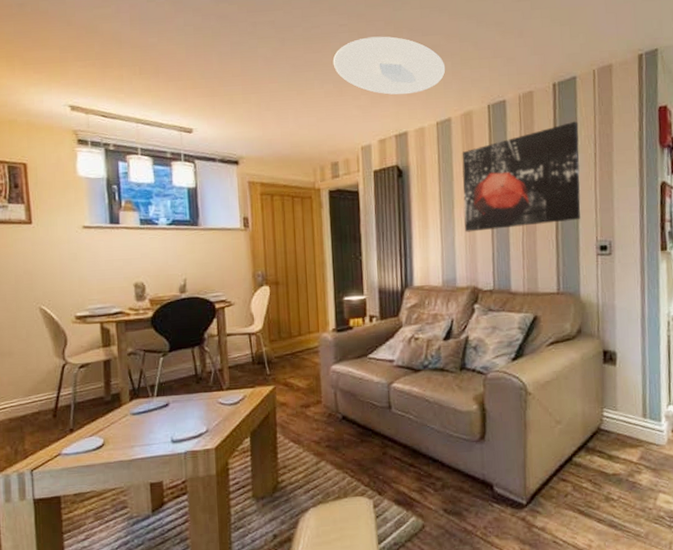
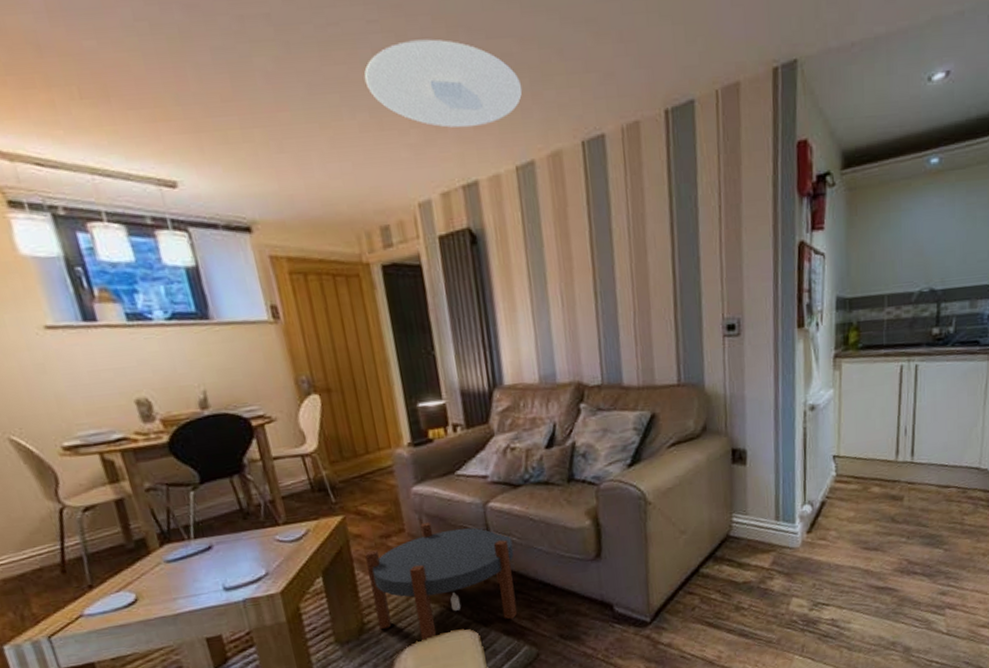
side table: none [287,397,410,502] -> present [365,522,518,640]
wall art: present [462,121,581,232] -> none [552,162,703,315]

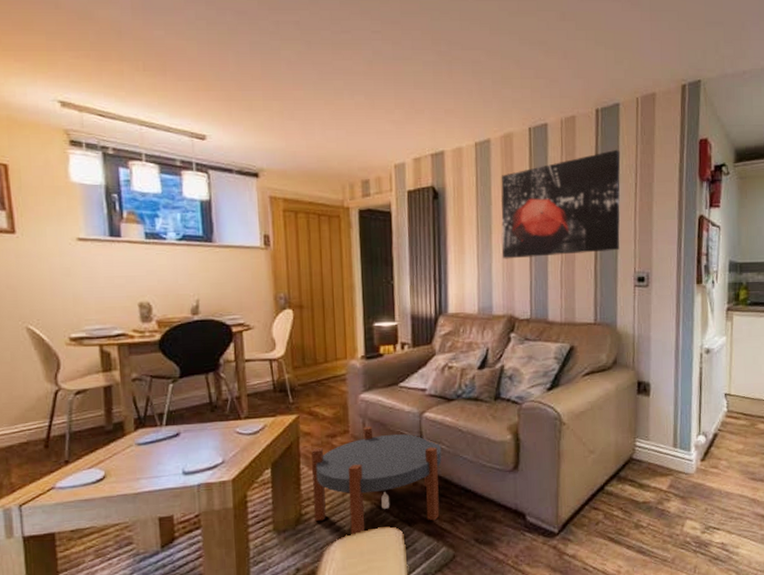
ceiling light: present [364,39,523,128] -> none [364,47,486,112]
wall art: none [552,162,703,315] -> present [500,149,621,259]

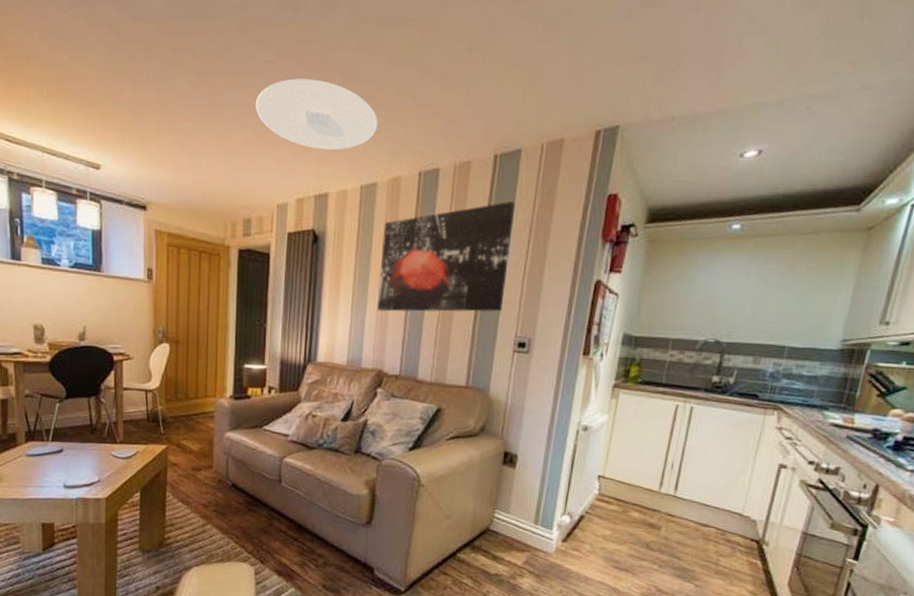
side table: present [311,427,442,534] -> none [176,464,299,563]
ceiling light: none [364,47,486,112] -> present [255,78,378,151]

